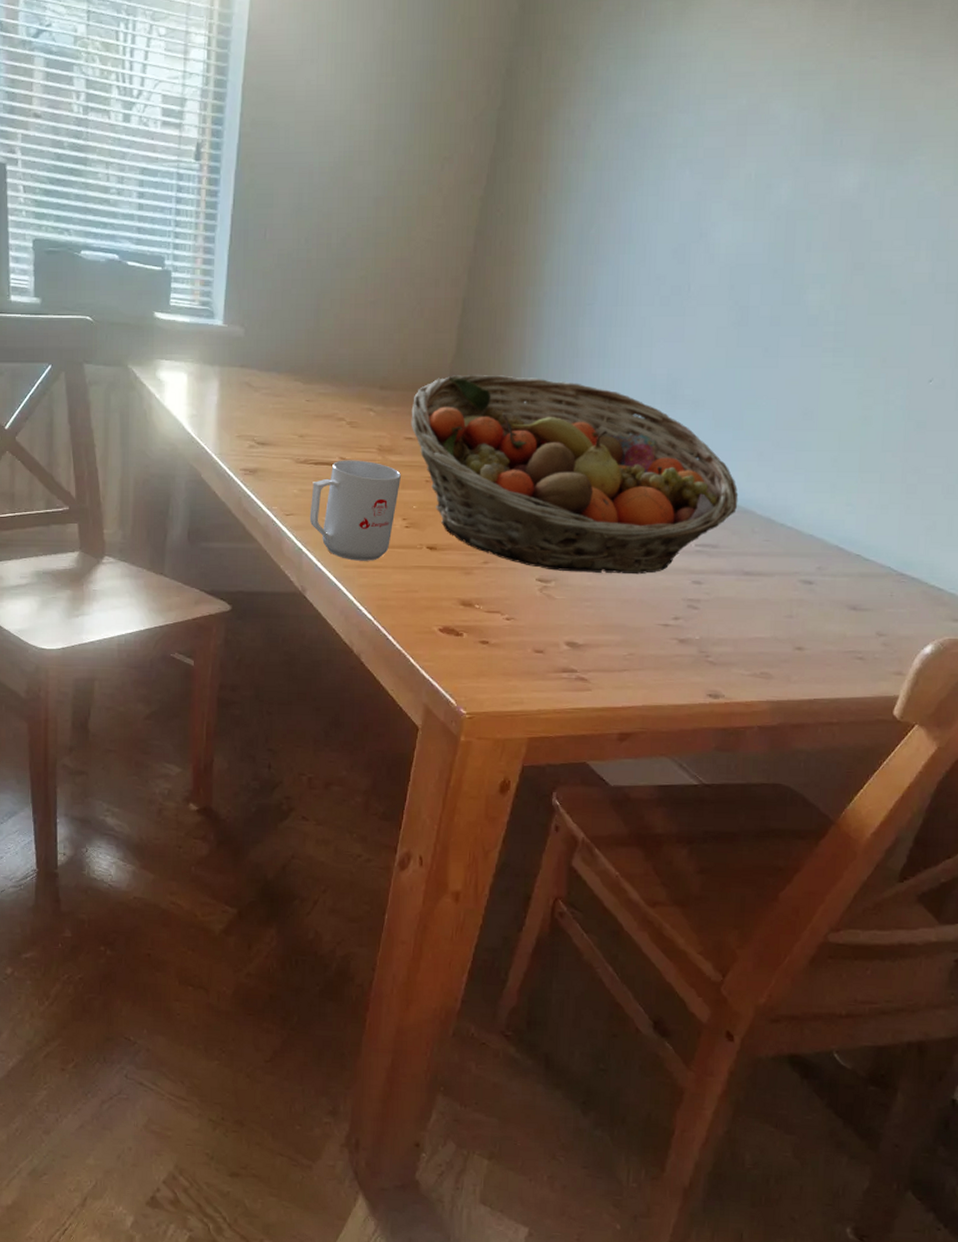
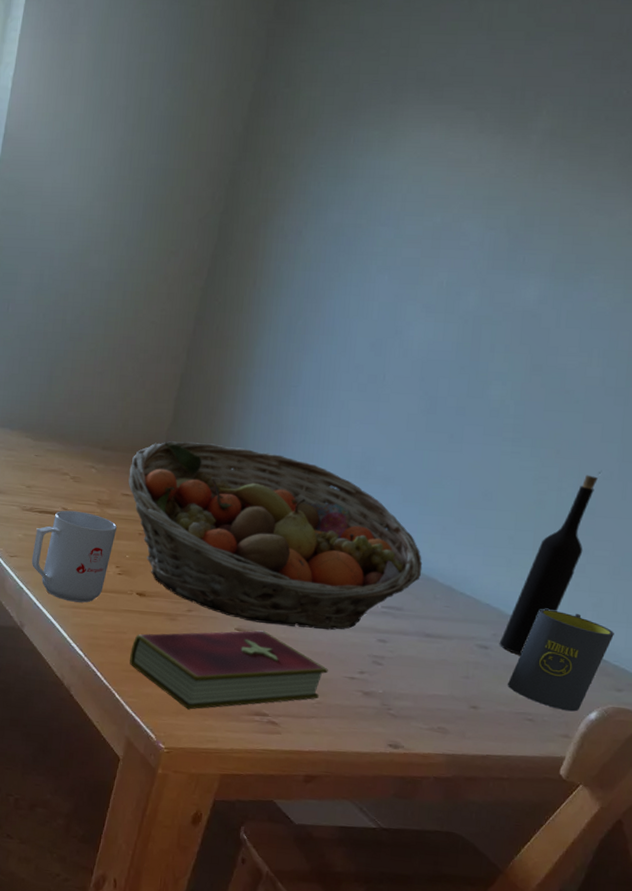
hardcover book: none [423,580,639,671] -> present [130,630,328,710]
wine bottle: none [824,384,929,589] -> present [499,475,598,655]
mug: none [835,537,950,647] -> present [508,609,614,712]

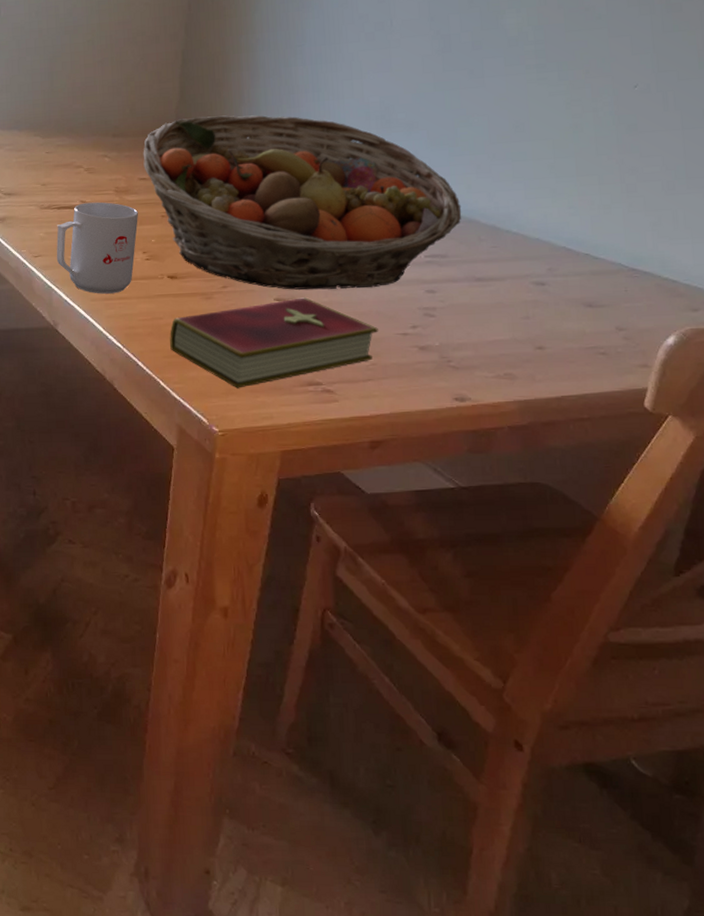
wine bottle: present [499,475,598,655] -> none [556,90,635,287]
mug: present [508,609,614,712] -> none [572,235,680,339]

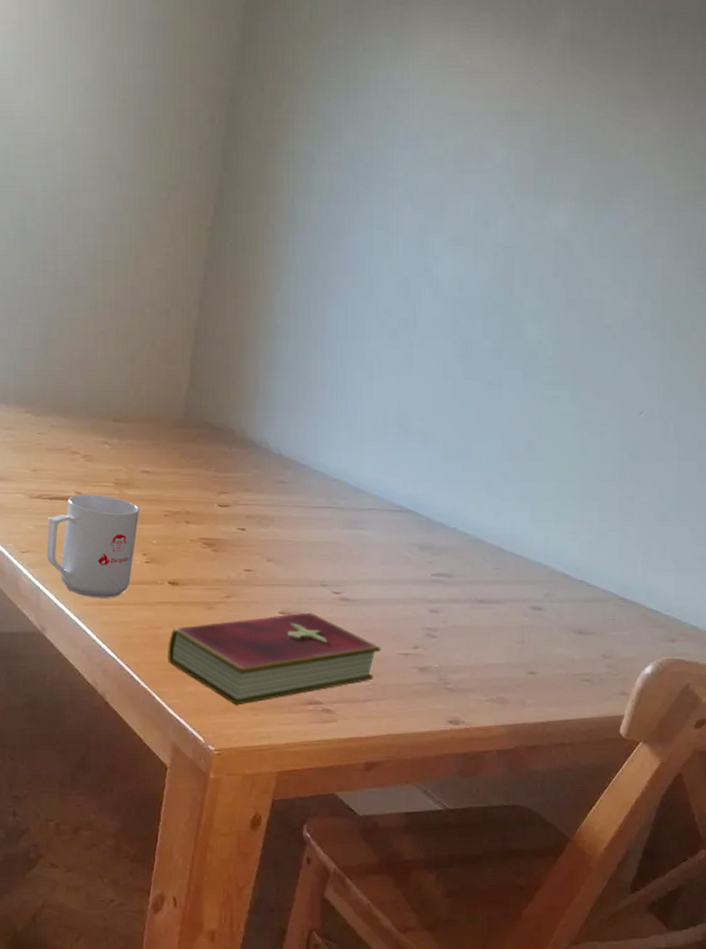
fruit basket: present [143,115,462,290] -> none [147,406,470,605]

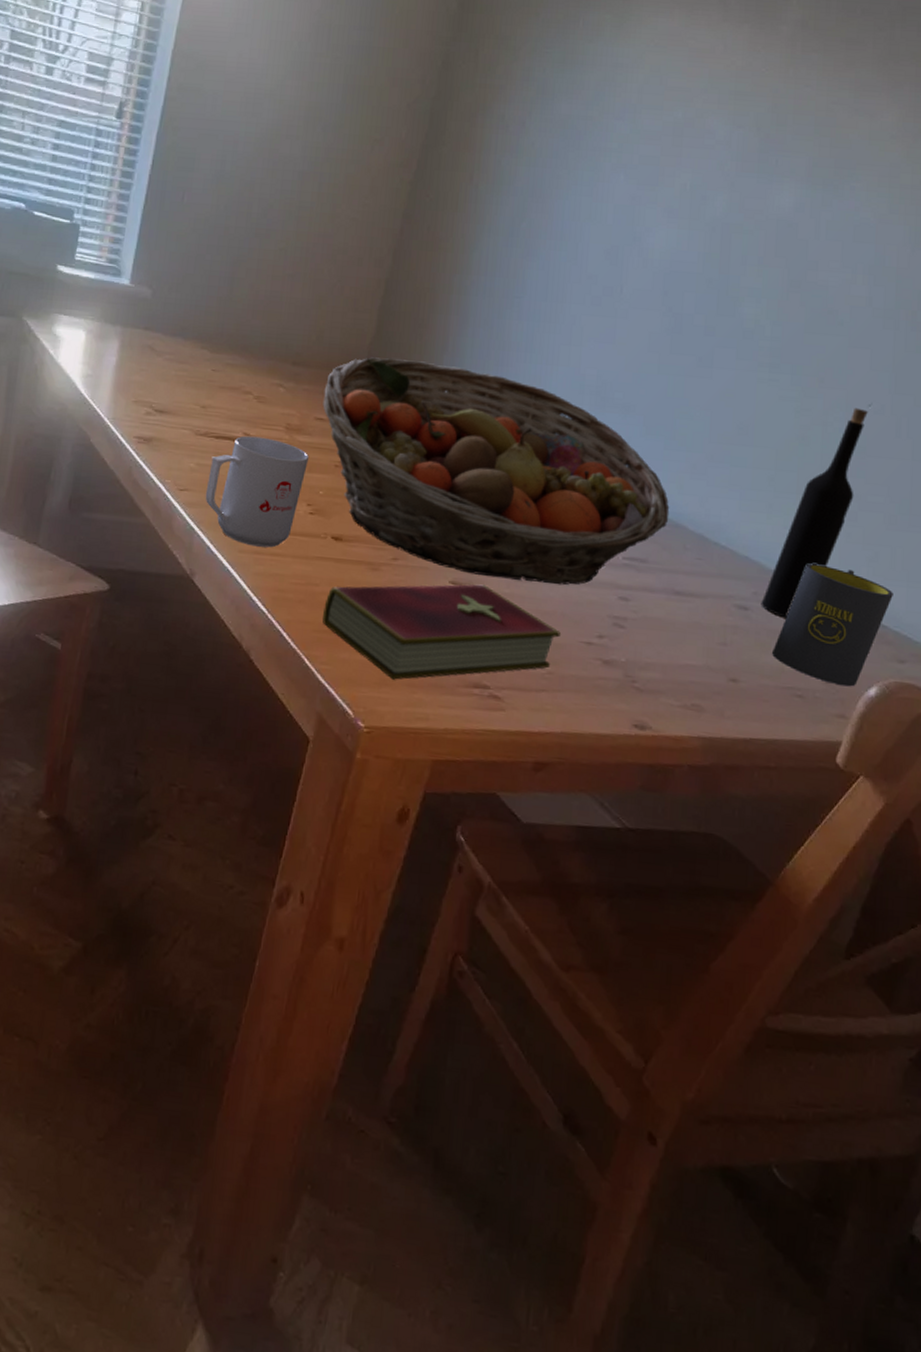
fruit basket: none [147,406,470,605] -> present [323,357,670,585]
wine bottle: none [552,416,640,614] -> present [761,407,868,618]
mug: none [564,563,664,668] -> present [772,563,893,687]

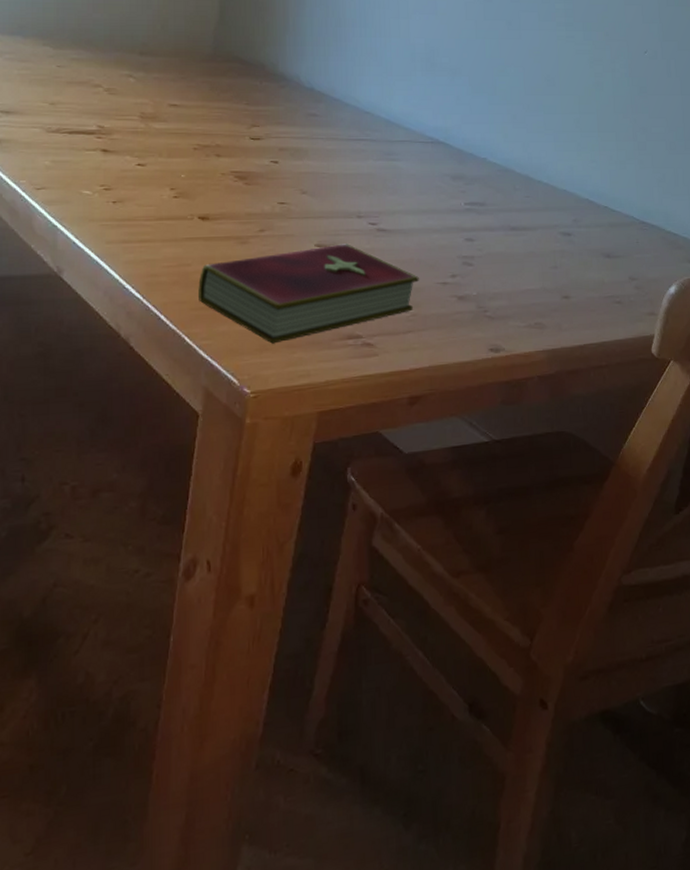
mug: present [205,435,310,548] -> none [64,128,168,236]
fruit basket: present [323,357,670,585] -> none [174,41,499,236]
wine bottle: present [761,407,868,618] -> none [580,55,645,238]
mug: present [772,563,893,687] -> none [594,189,679,289]

